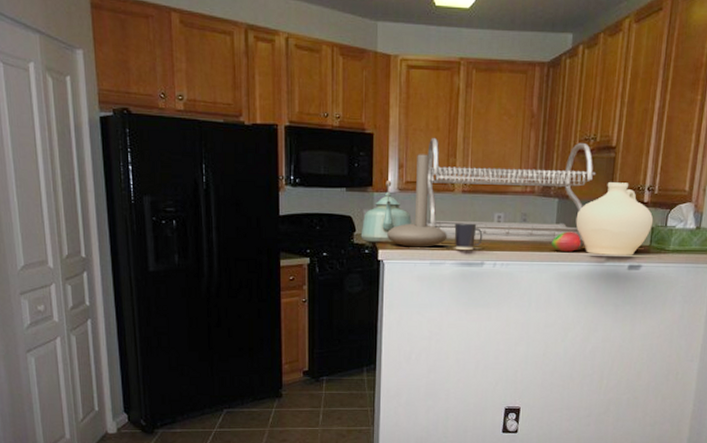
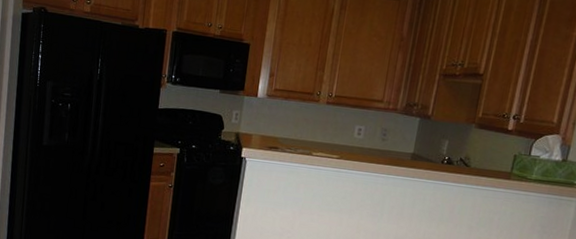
kettle: present [360,179,412,244] -> none [228,86,277,145]
paper towel holder: present [387,154,448,247] -> none [252,65,309,151]
dish rack: present [425,138,596,251] -> none [289,52,461,169]
mug: present [454,223,483,250] -> none [314,131,343,157]
fruit: present [551,231,582,253] -> none [408,149,440,170]
ceramic jug: present [575,182,654,256] -> none [435,107,517,180]

